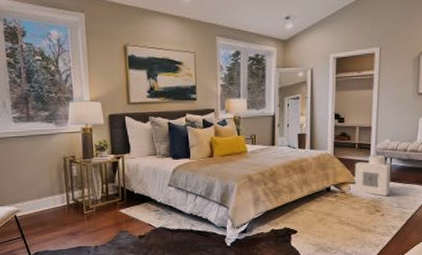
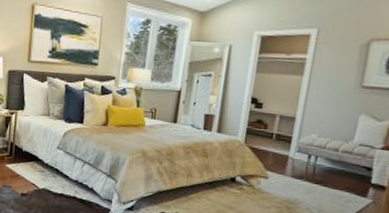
air purifier: present [354,154,392,197] -> none [265,148,316,199]

